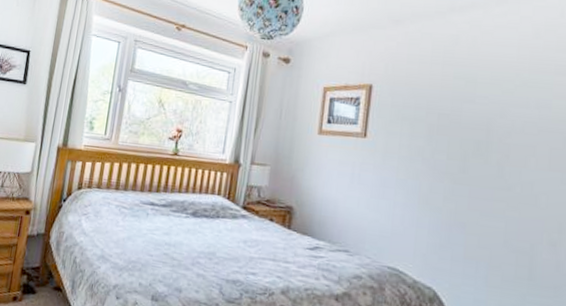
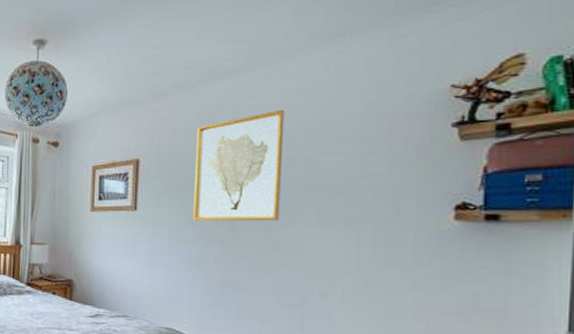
wall art: none [424,48,520,161] -> present [193,109,285,221]

